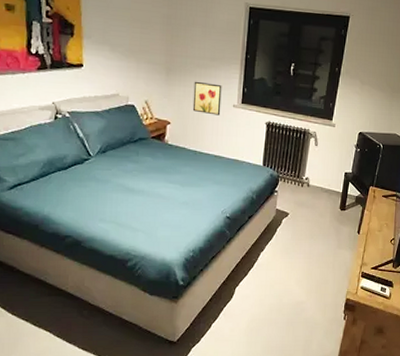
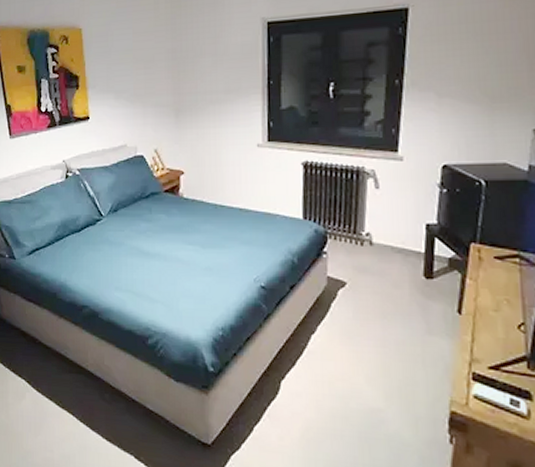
wall art: present [192,81,222,116] -> none [207,120,243,159]

